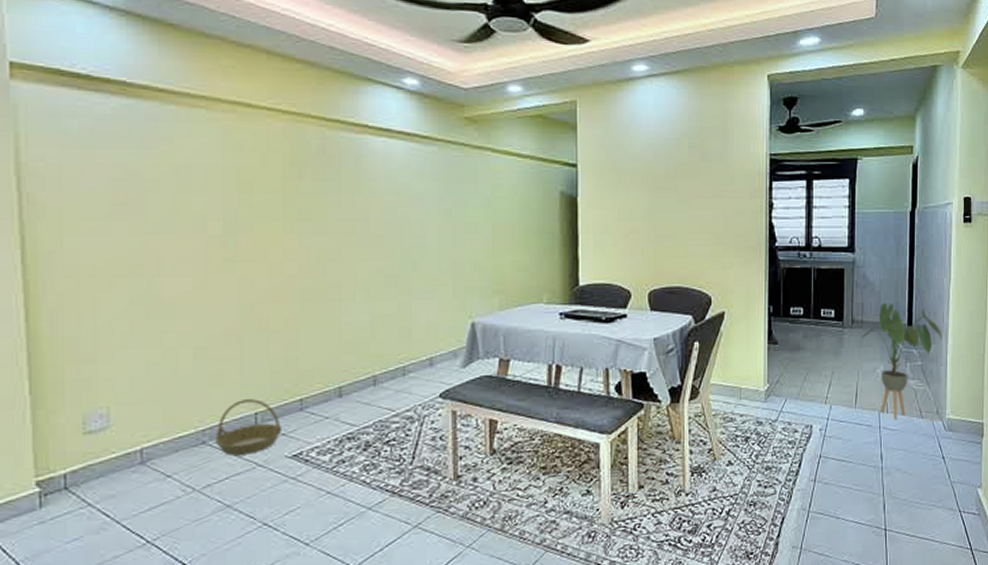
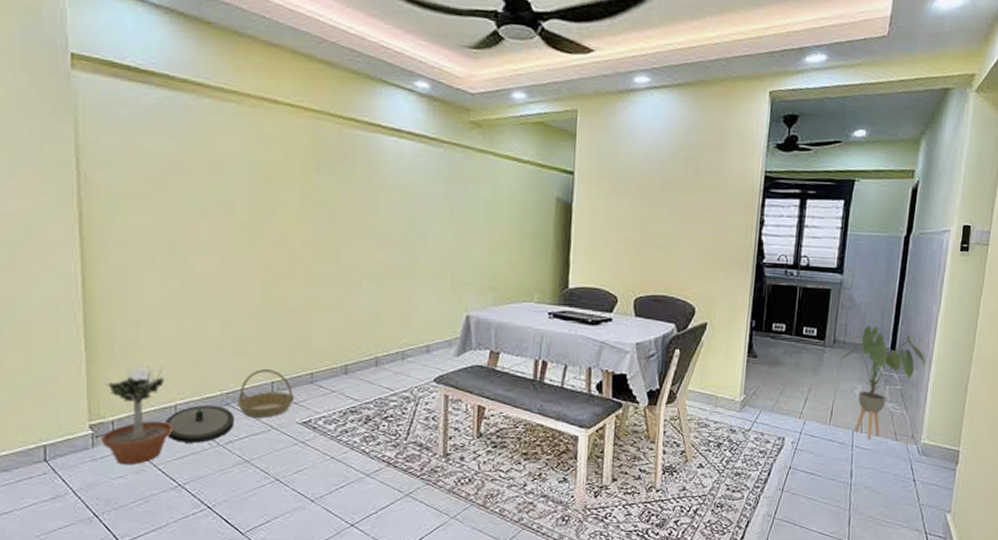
potted tree: none [50,405,140,524] -> present [100,366,174,464]
robot vacuum: none [129,445,212,492] -> present [165,405,234,443]

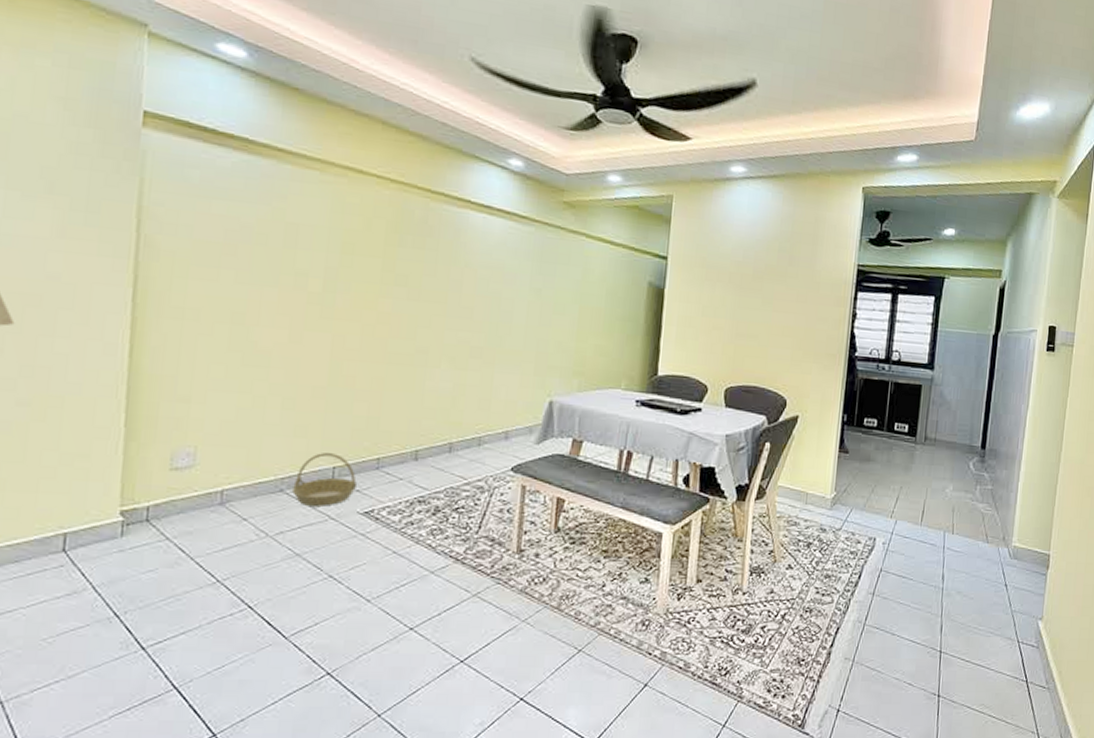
potted tree: present [100,366,174,464] -> none [131,446,218,557]
robot vacuum: present [165,405,234,443] -> none [209,491,288,533]
house plant: present [842,326,925,440] -> none [933,423,1015,542]

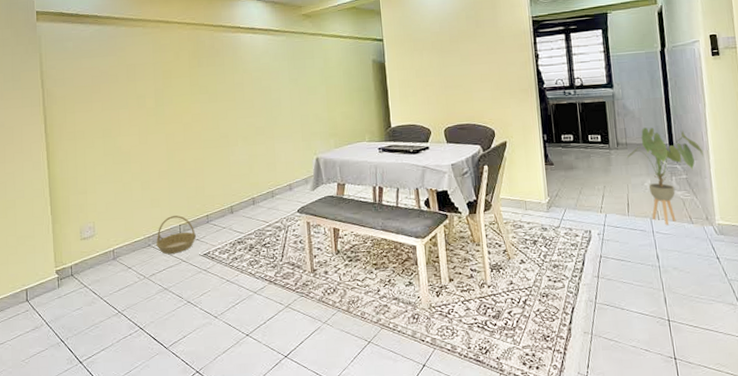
house plant: none [933,423,1015,542] -> present [627,127,703,226]

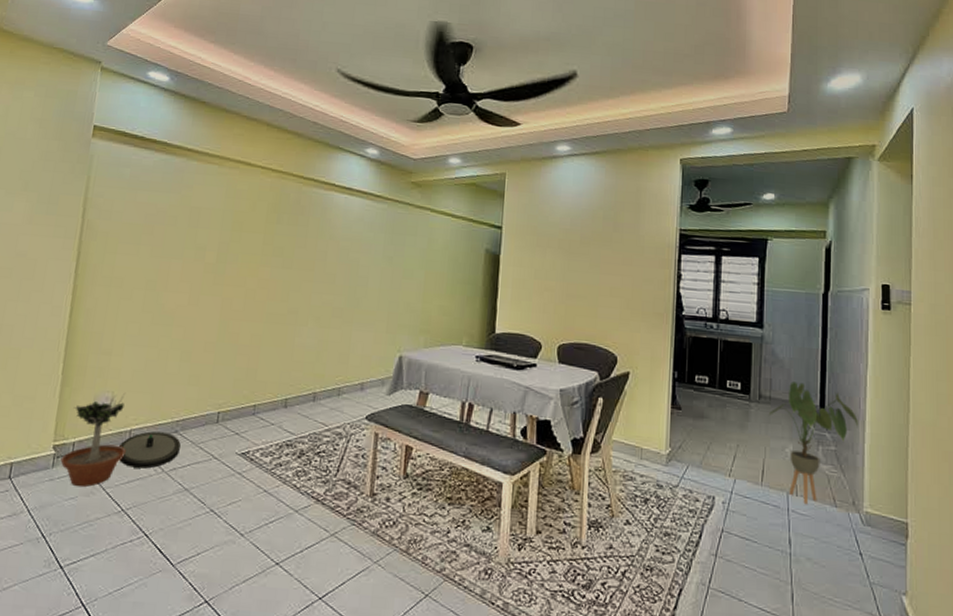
potted tree: none [63,221,113,299] -> present [60,392,126,487]
robot vacuum: none [107,247,155,278] -> present [119,431,181,469]
basket: present [156,215,196,254] -> none [185,399,237,447]

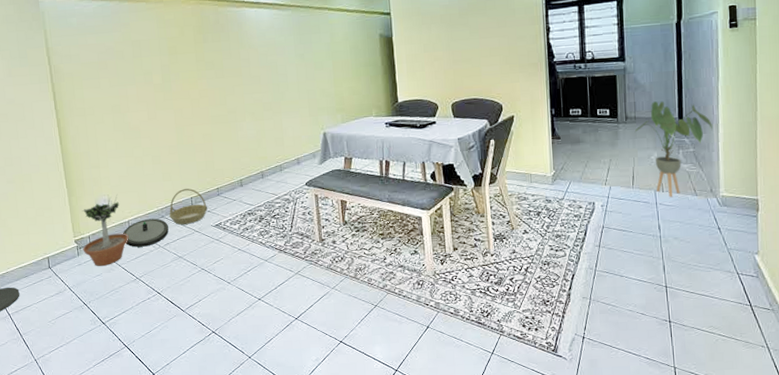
basket: none [185,399,237,447] -> present [169,188,207,225]

